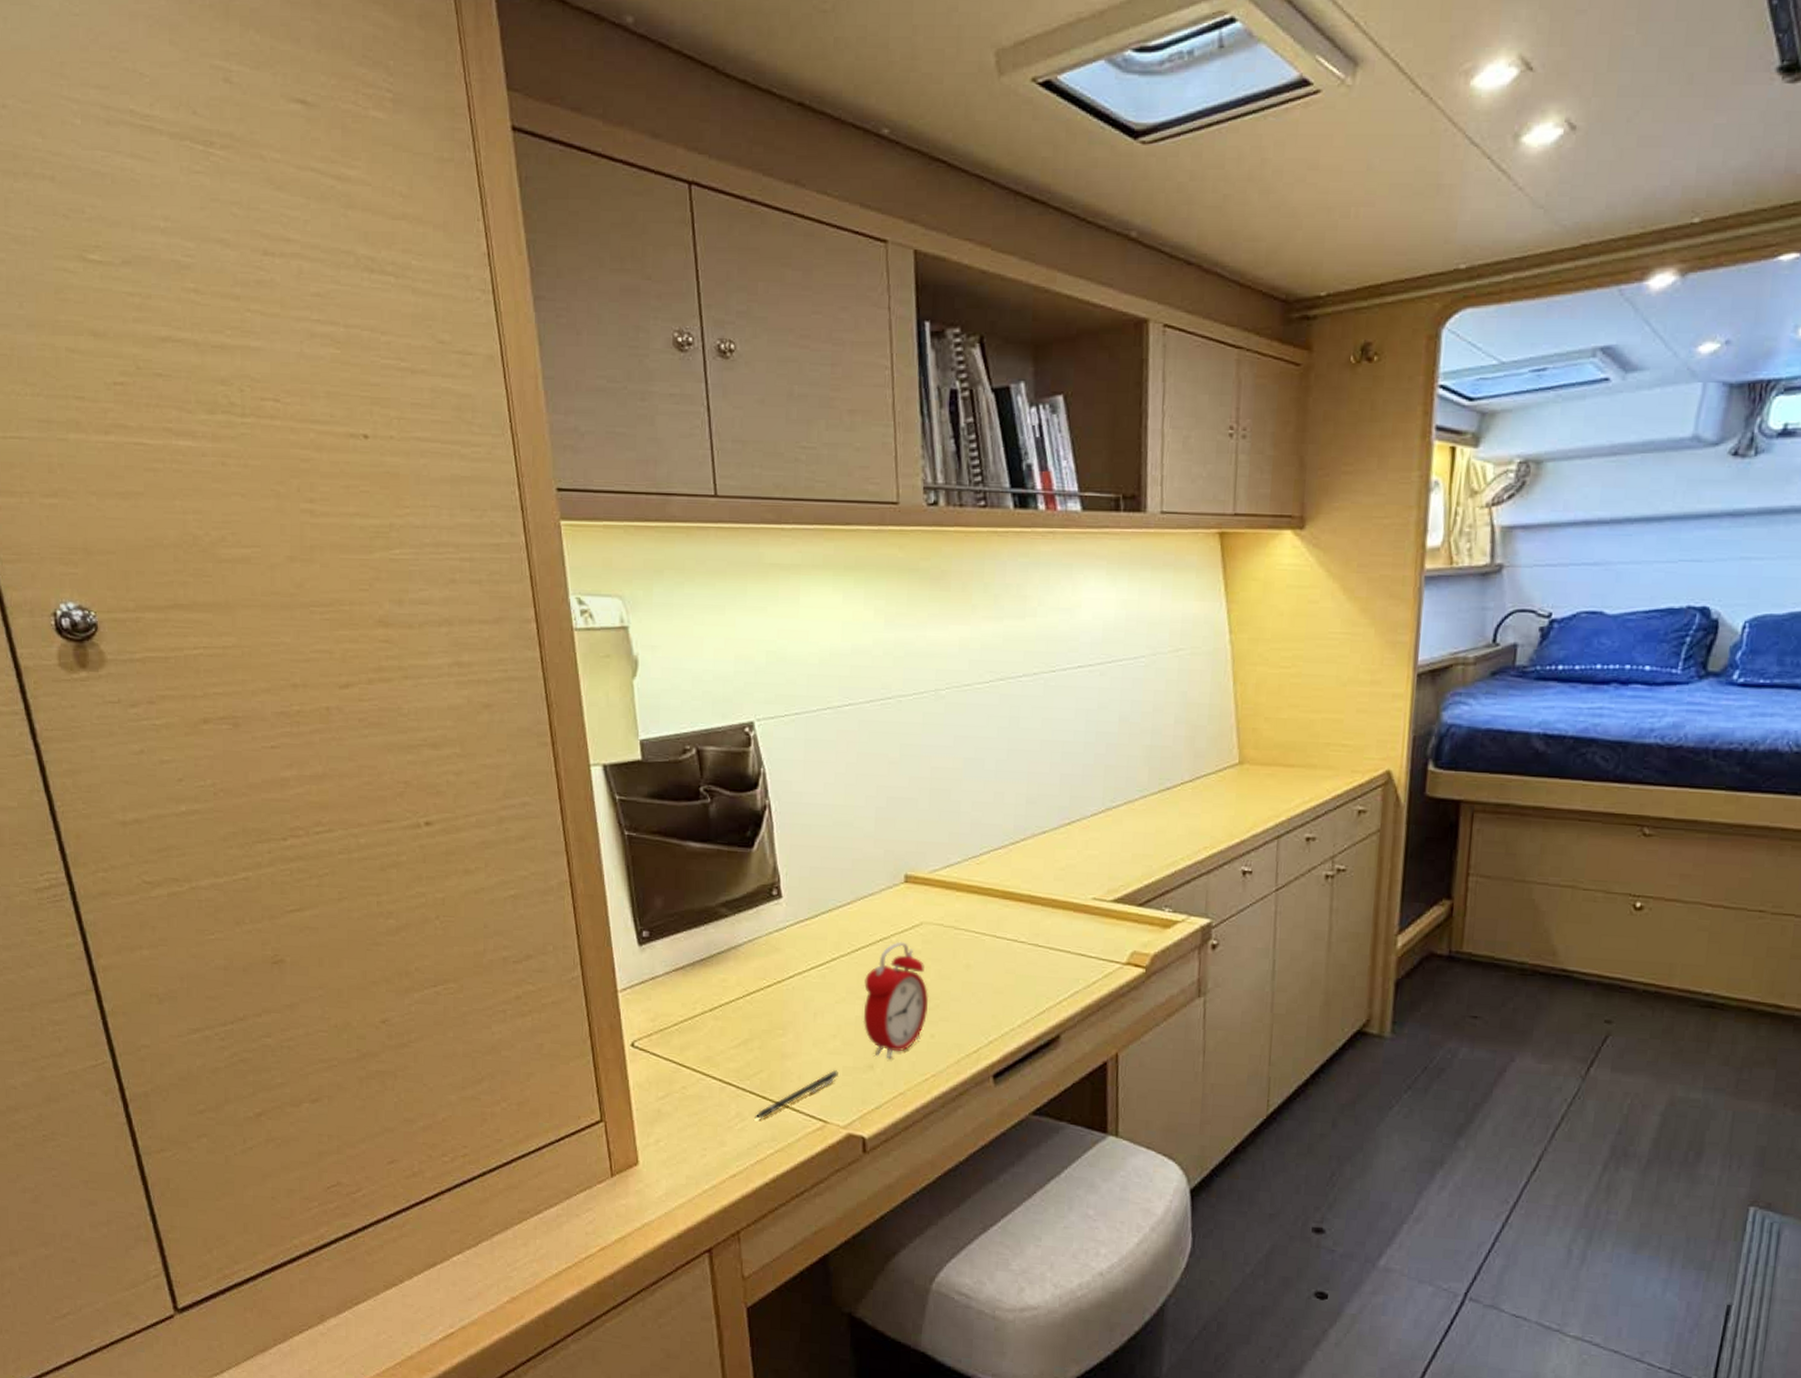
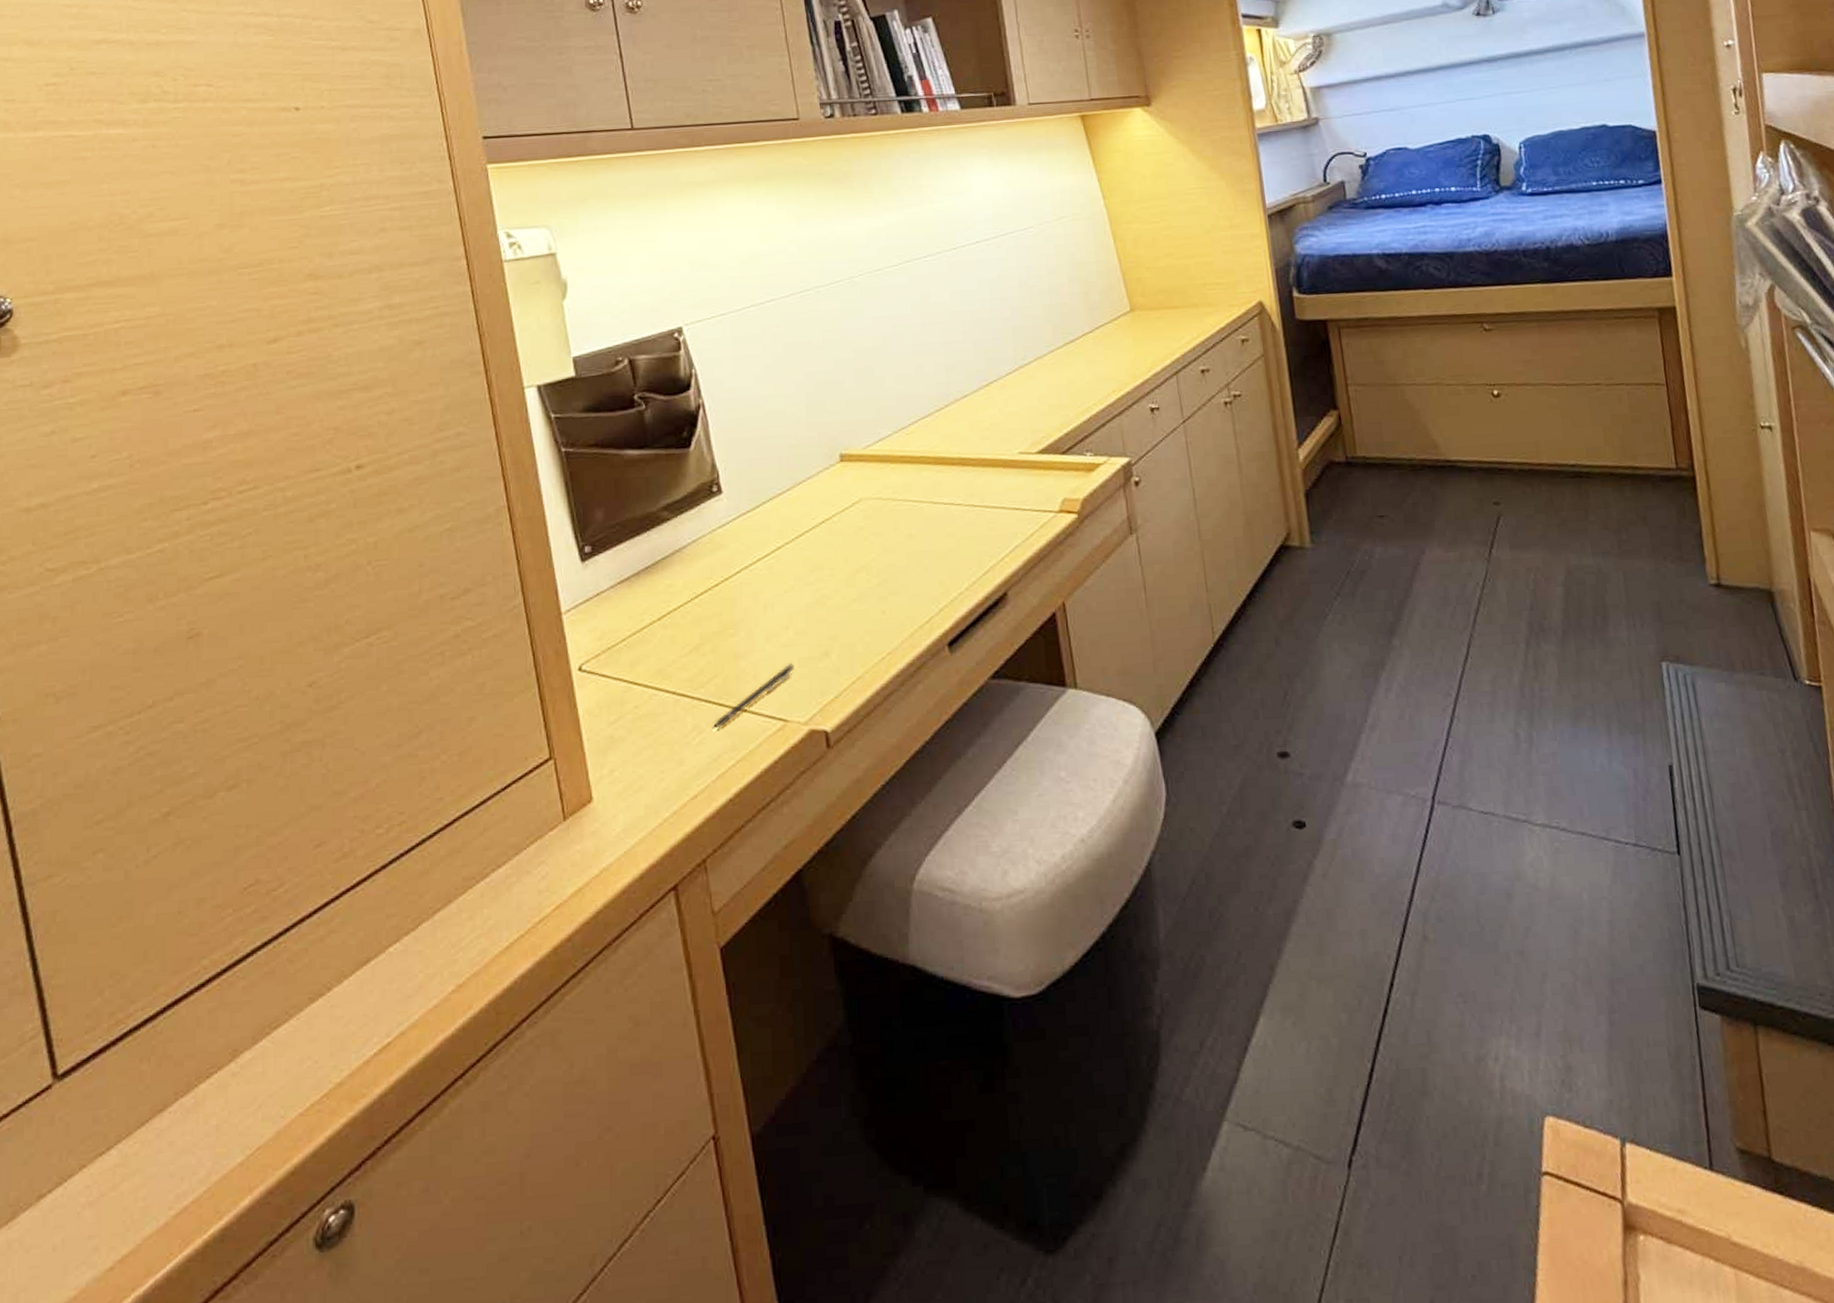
alarm clock: present [863,941,929,1059] -> none [811,520,876,643]

